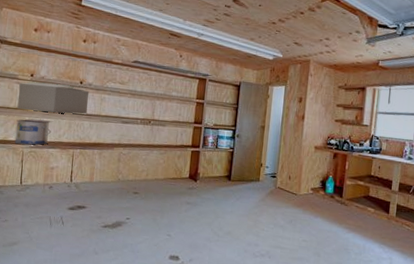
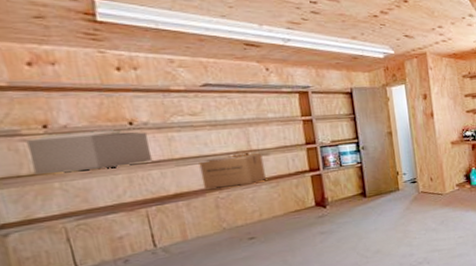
paint can: present [14,119,53,146] -> none [39,180,103,221]
box: none [114,121,160,148] -> present [198,154,266,189]

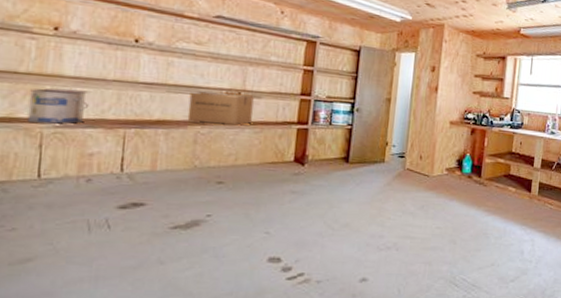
cardboard box: present [26,130,153,176] -> none [30,38,150,83]
paint can: none [39,180,103,221] -> present [27,88,91,124]

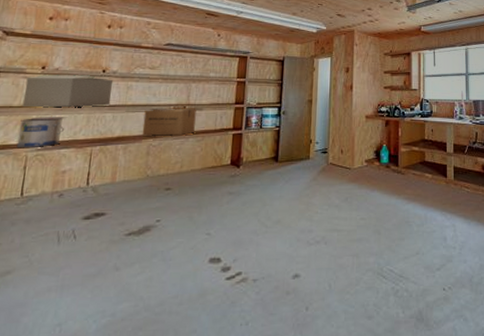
cardboard box: none [30,38,150,83] -> present [22,75,114,108]

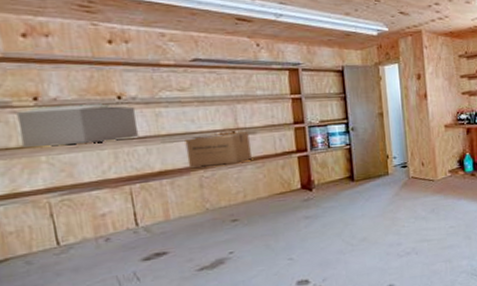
paint can: present [16,117,67,149] -> none [26,154,88,195]

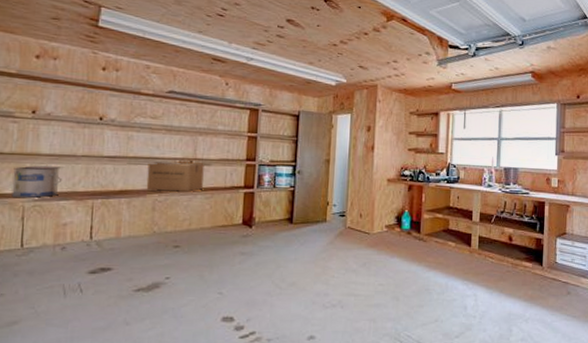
cardboard box: present [16,104,140,149] -> none [13,120,112,157]
paint can: none [26,154,88,195] -> present [11,165,64,199]

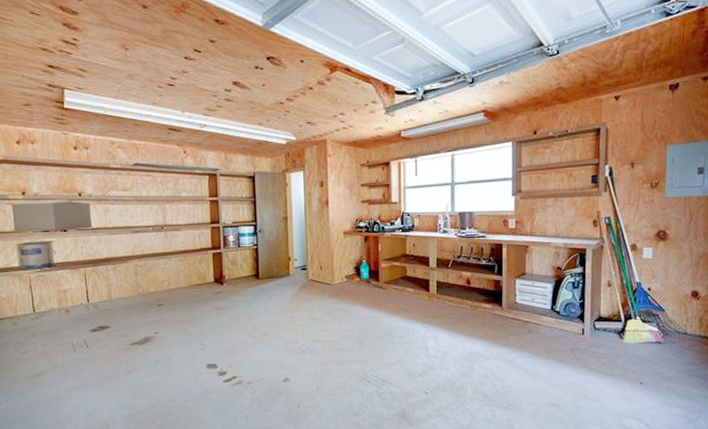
cardboard box: none [13,120,112,157] -> present [11,199,93,233]
box: present [146,162,204,192] -> none [125,230,176,257]

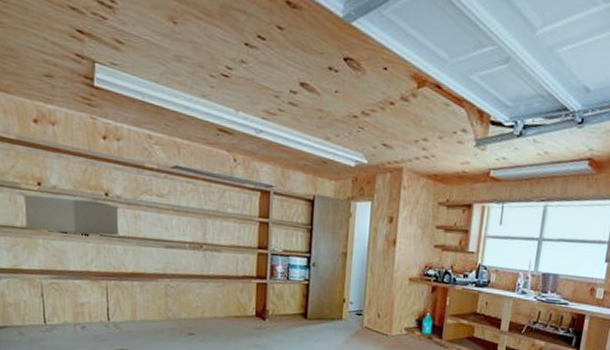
paint can: present [16,240,56,271] -> none [27,241,75,276]

